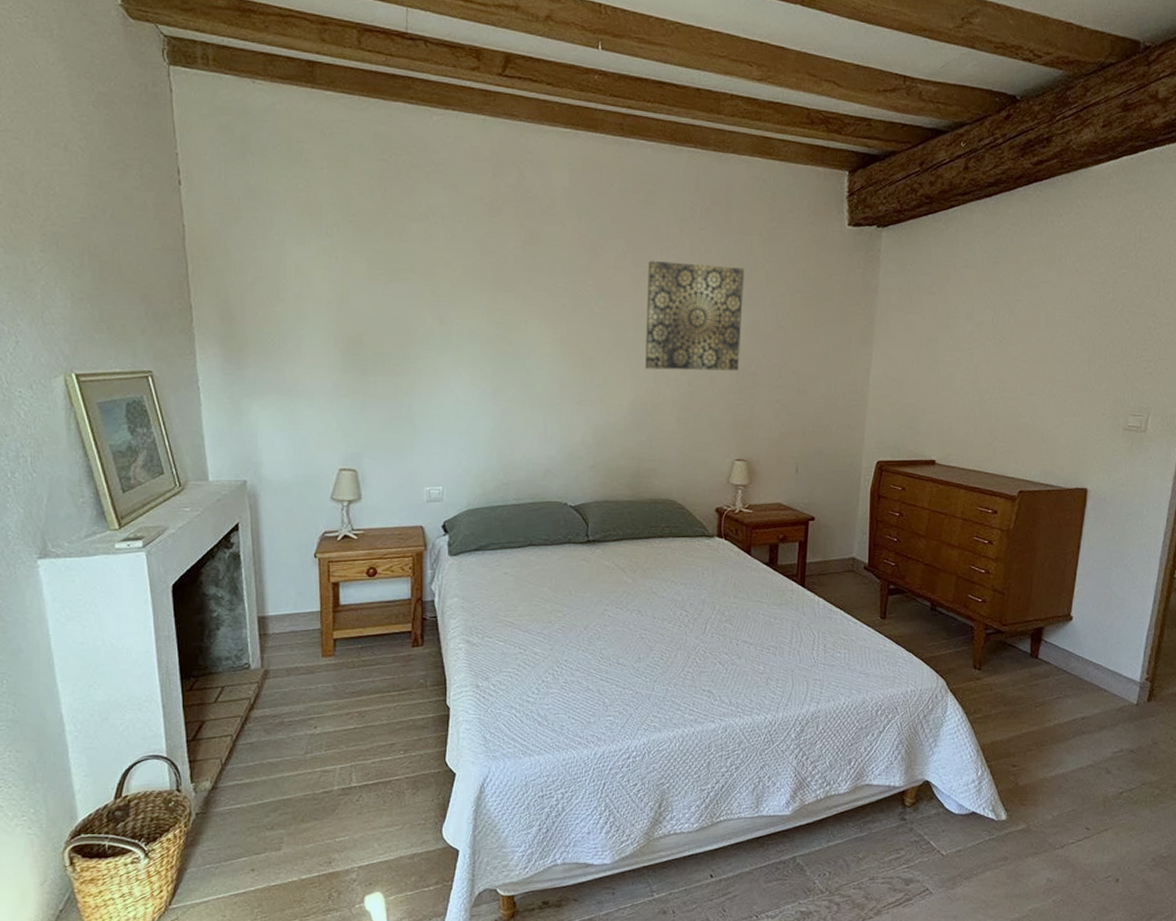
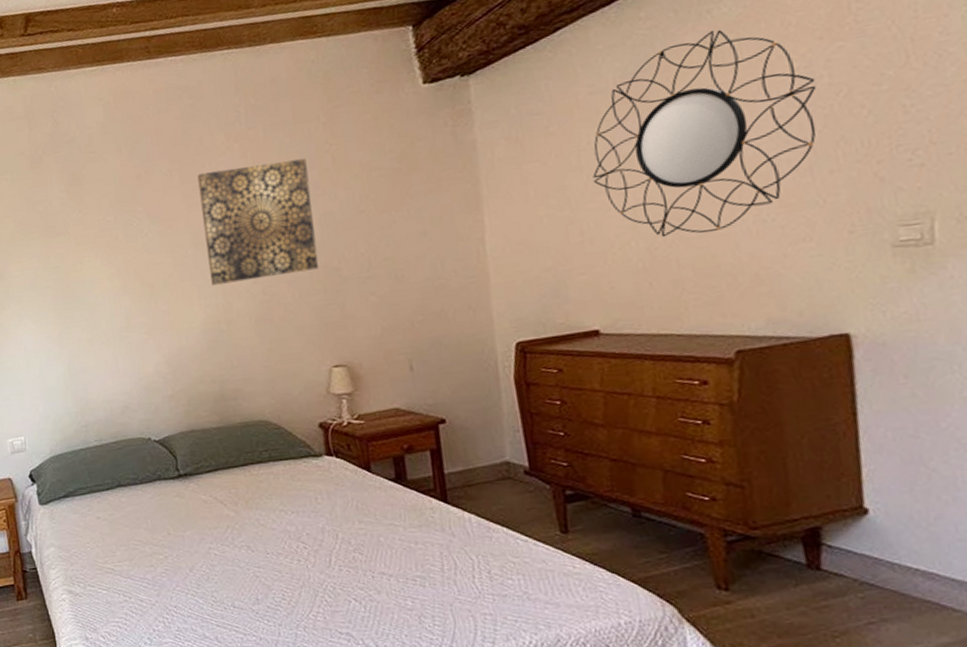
home mirror: none [954,238,1105,397] -> present [593,29,817,238]

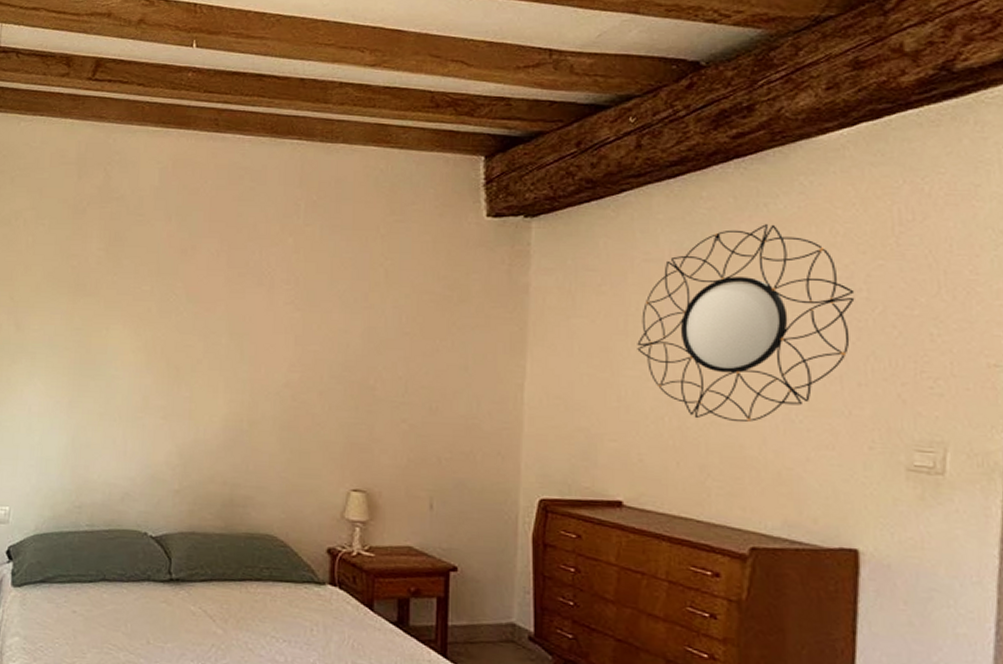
wall art: present [197,158,319,286] -> none [241,261,359,384]

